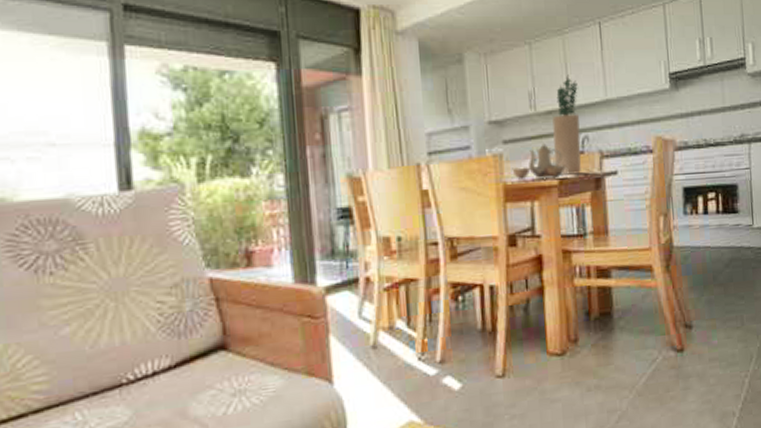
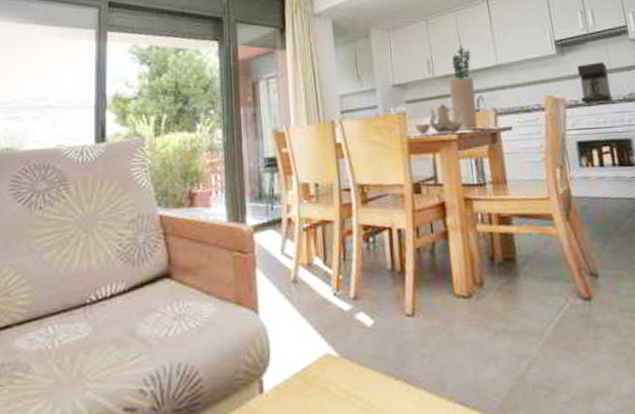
coffee maker: none [690,99,723,146] -> present [577,62,613,104]

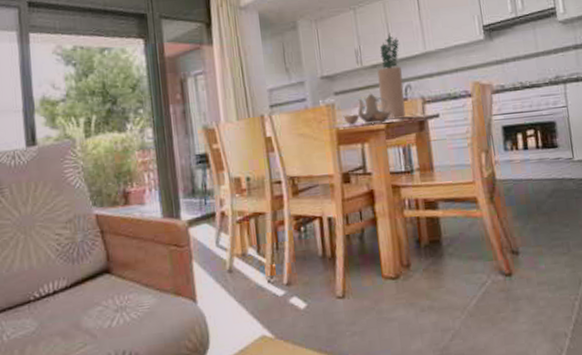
coffee maker: present [577,62,613,104] -> none [504,45,539,89]

